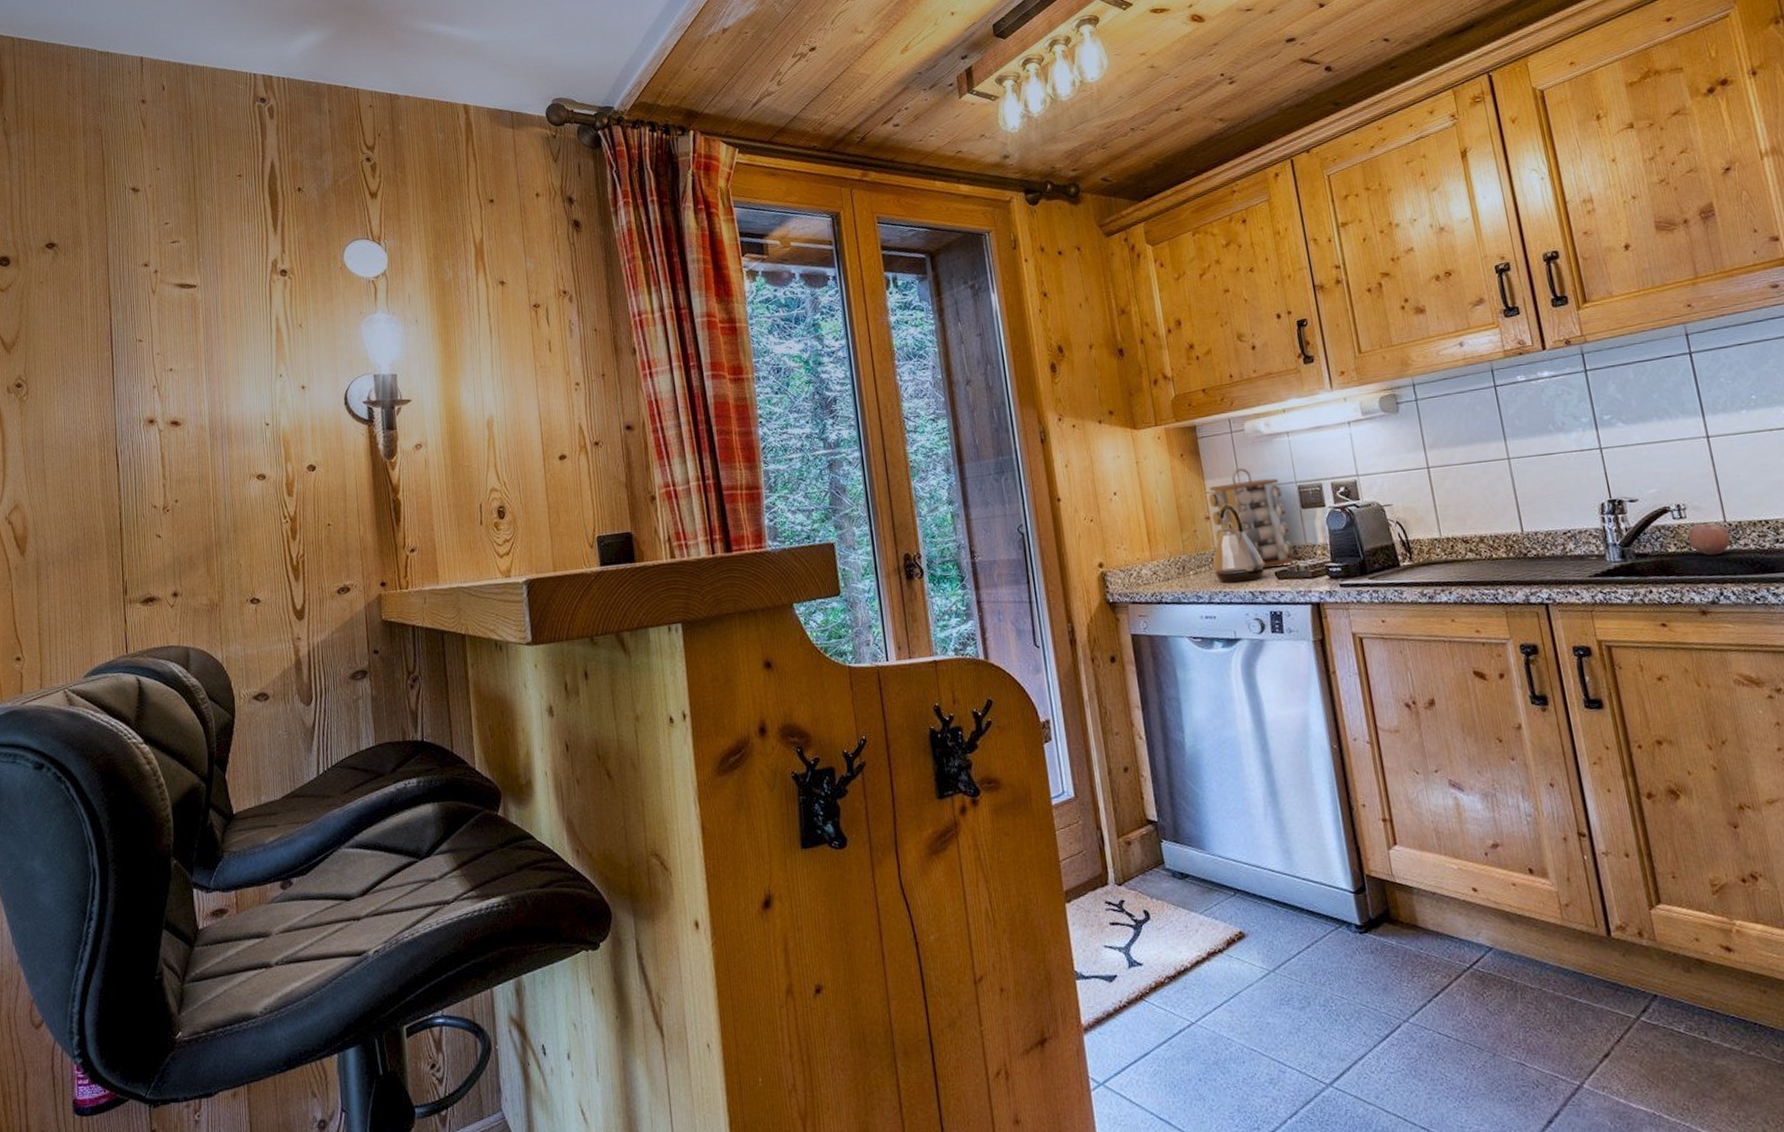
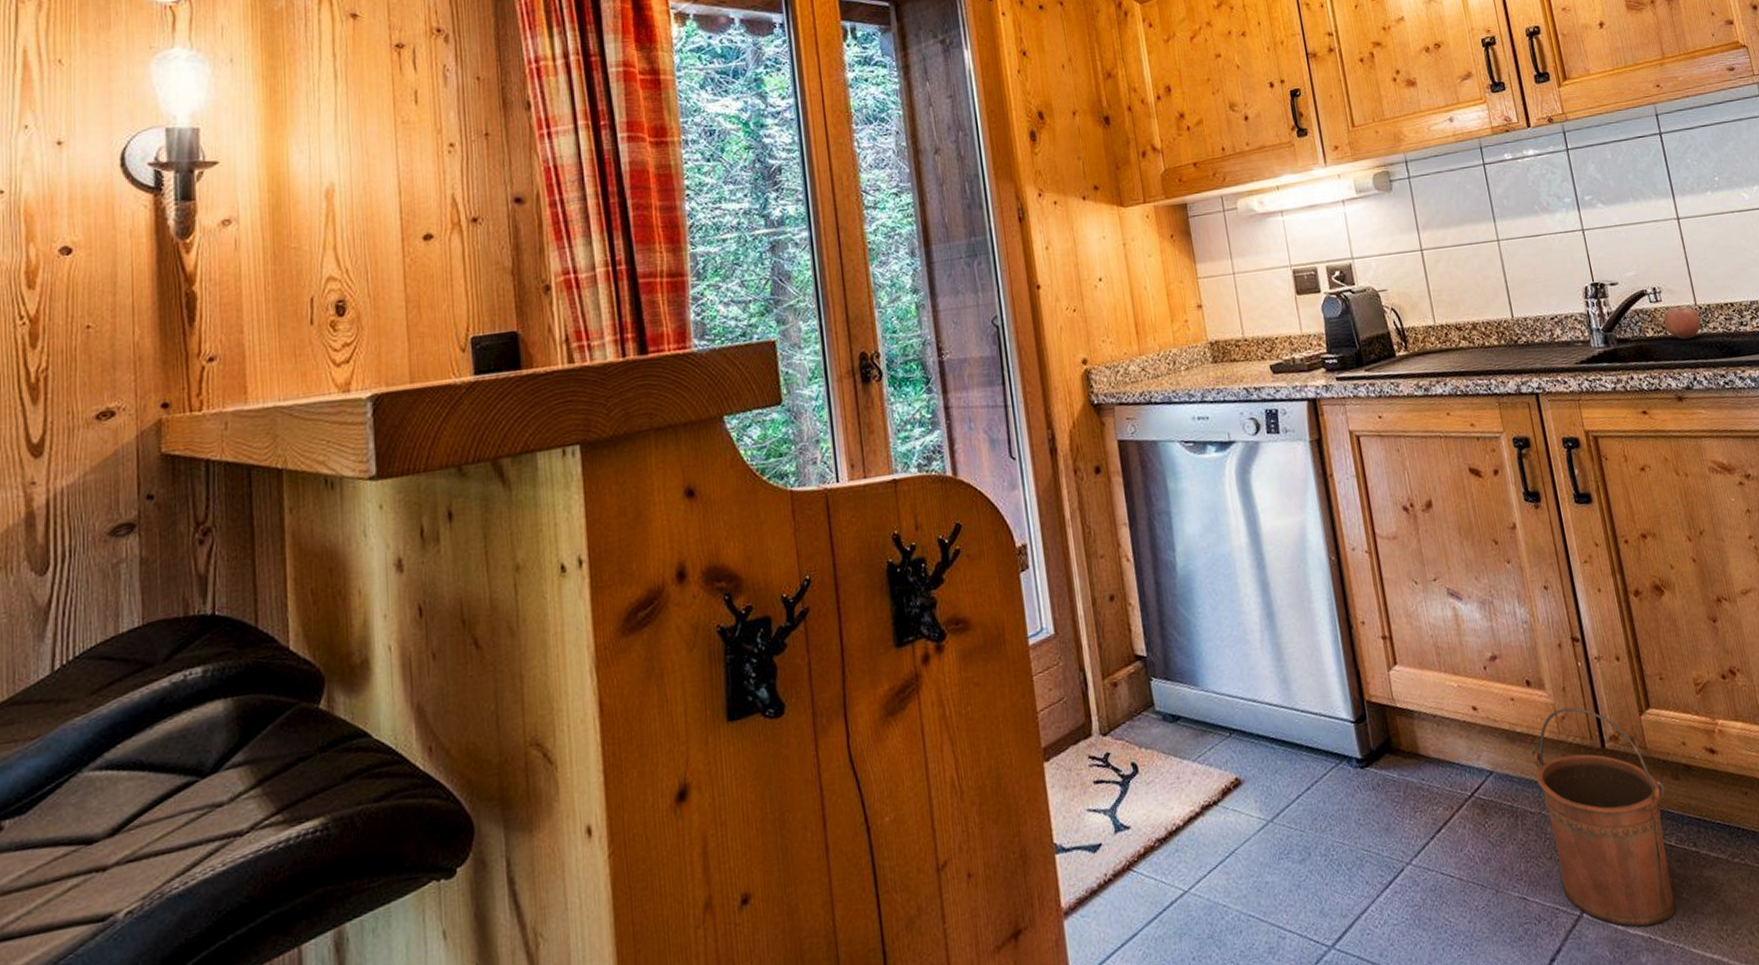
spice rack: present [1209,468,1295,569] -> none [1201,250,1290,362]
kettle: present [1212,504,1265,583] -> none [1204,291,1259,379]
bucket: none [1532,896,1684,1103] -> present [1531,707,1677,927]

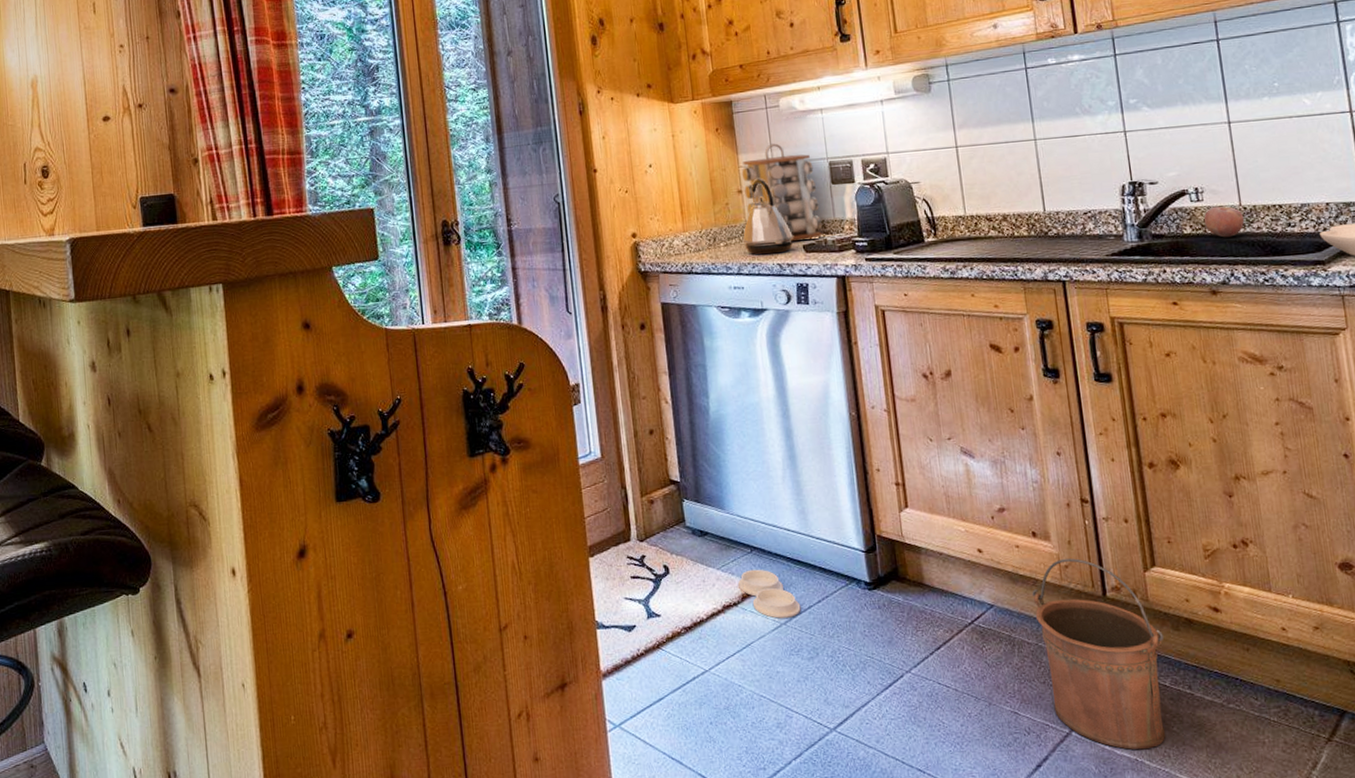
spice rack: none [1201,250,1290,362] -> present [742,143,823,242]
kettle: none [1204,291,1259,379] -> present [742,179,793,255]
pet bowl: none [1217,755,1289,816] -> present [738,569,801,619]

